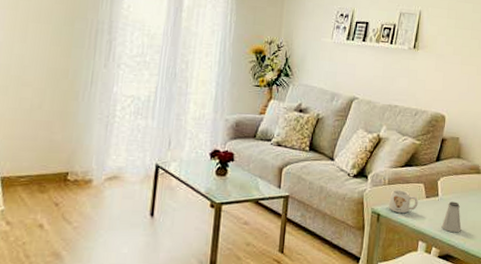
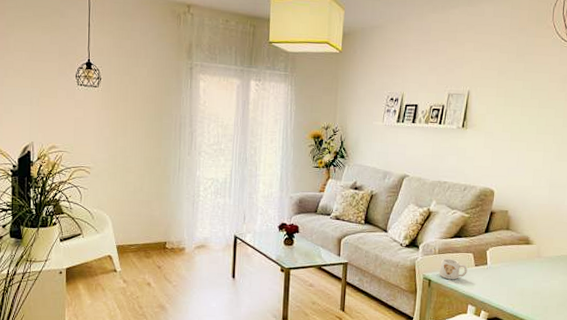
saltshaker: present [441,201,462,233] -> none [490,270,510,298]

